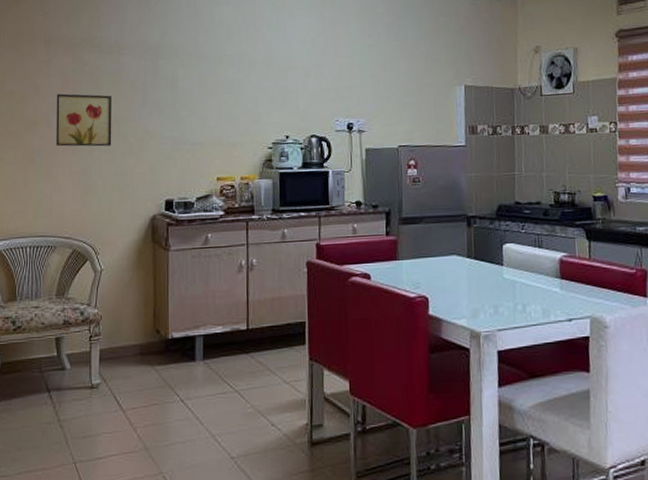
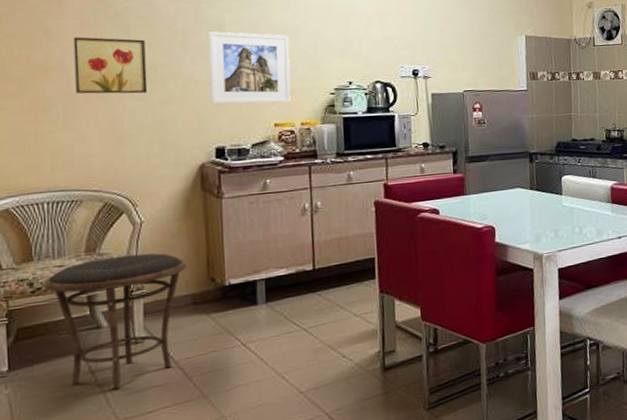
side table: none [22,300,137,432] -> present [42,253,187,390]
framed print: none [162,86,233,158] -> present [208,31,291,104]

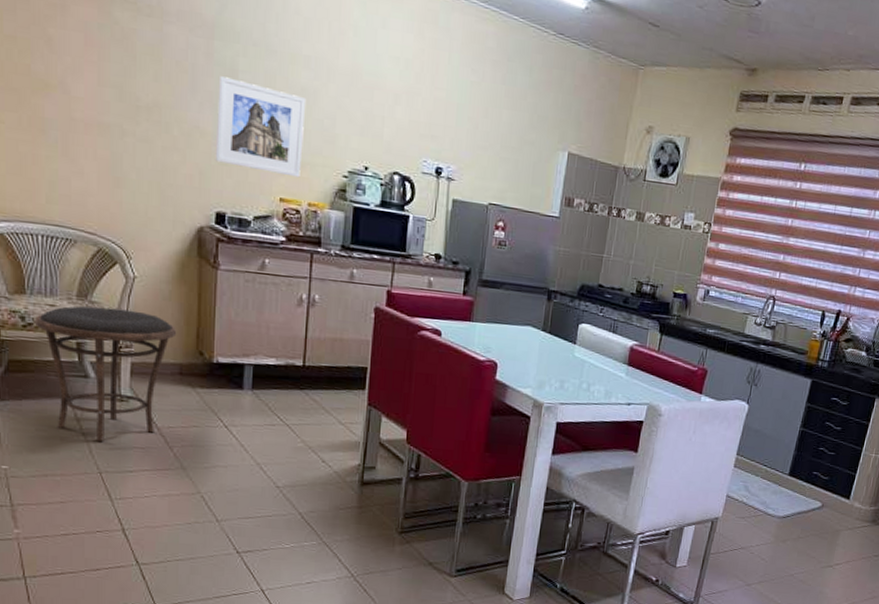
wall art: present [73,37,148,94] -> none [76,53,151,135]

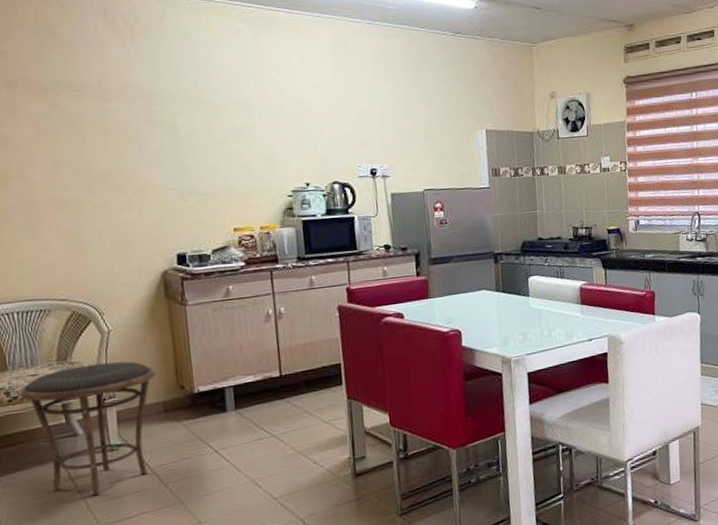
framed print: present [215,76,307,178] -> none [162,134,249,210]

